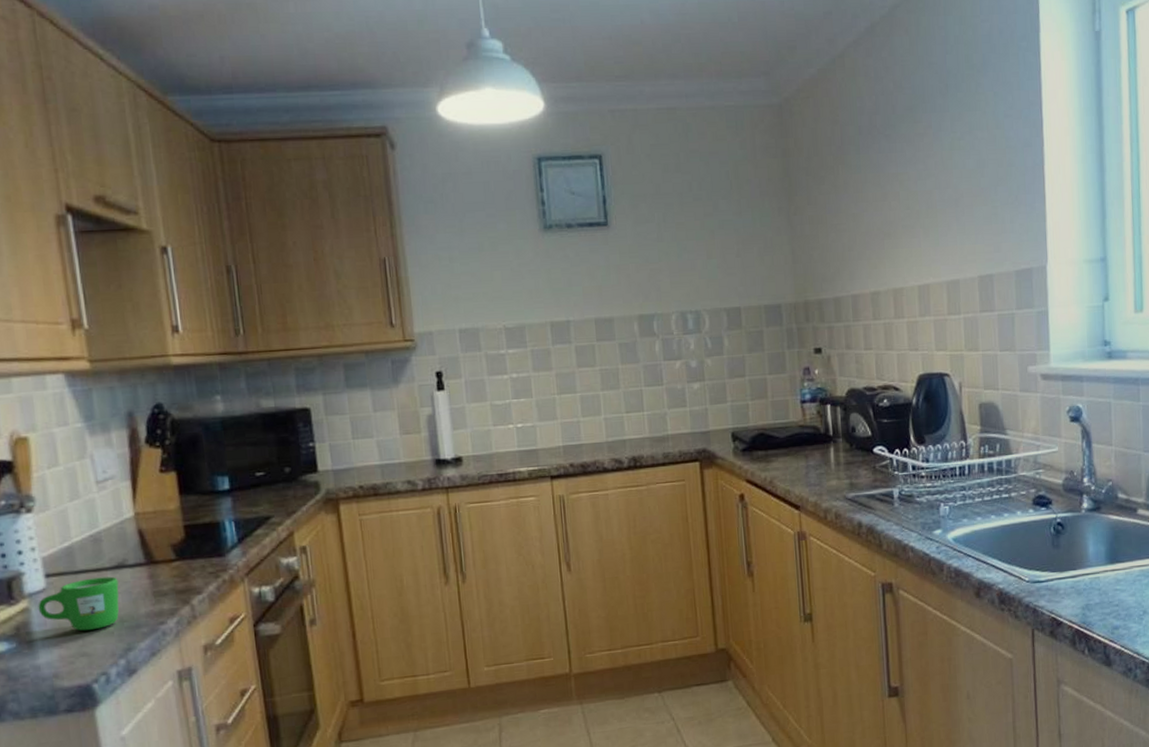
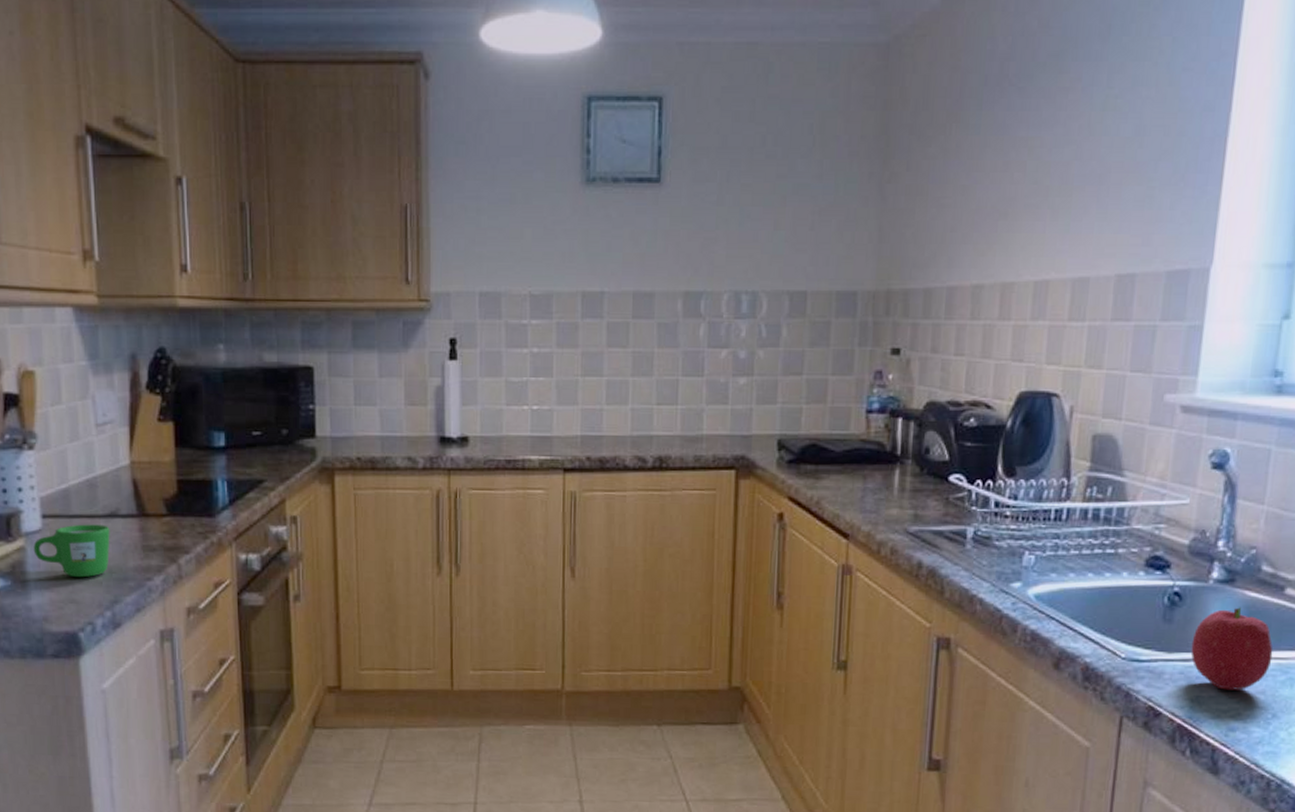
fruit: none [1076,529,1137,597] -> present [1190,607,1273,690]

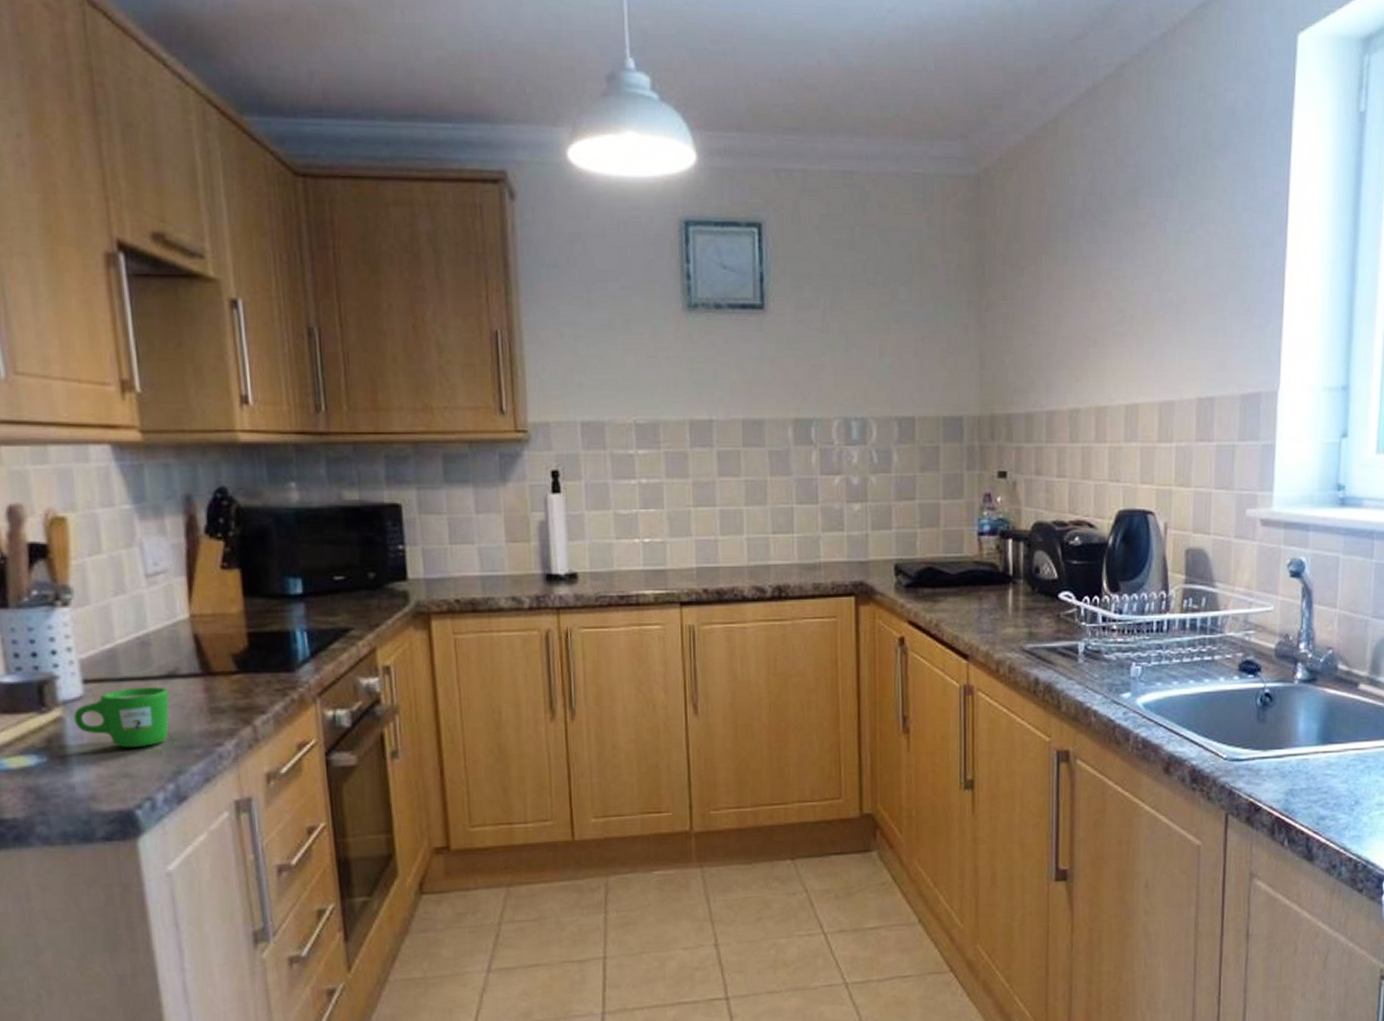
fruit: present [1190,607,1273,690] -> none [1283,704,1352,782]

